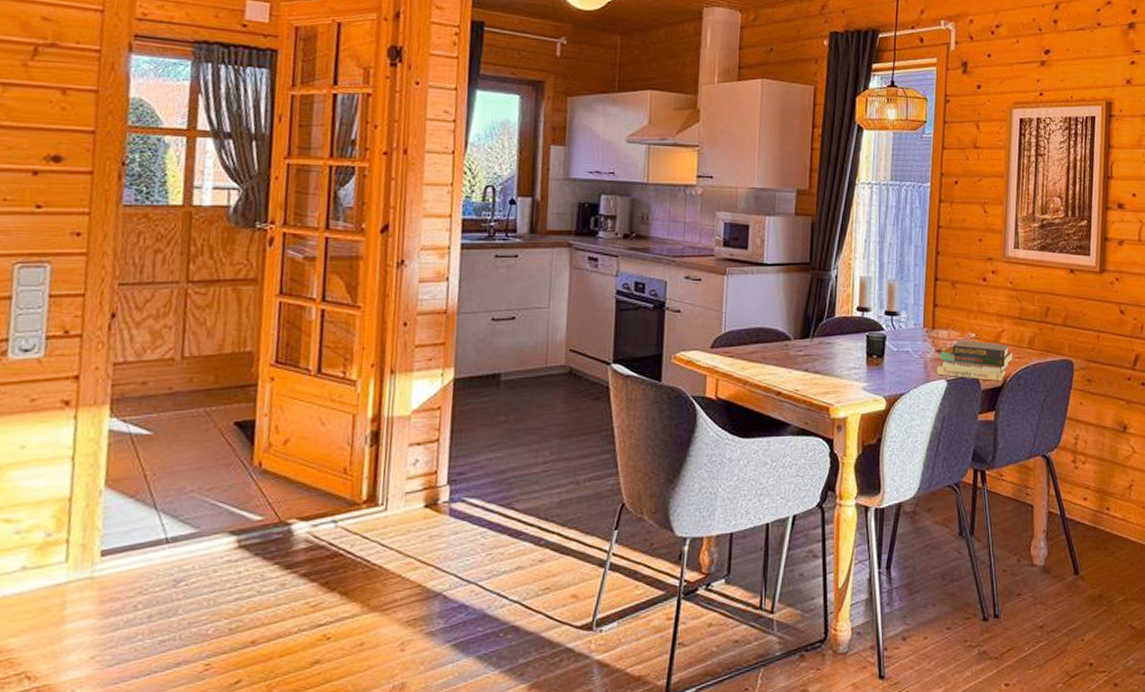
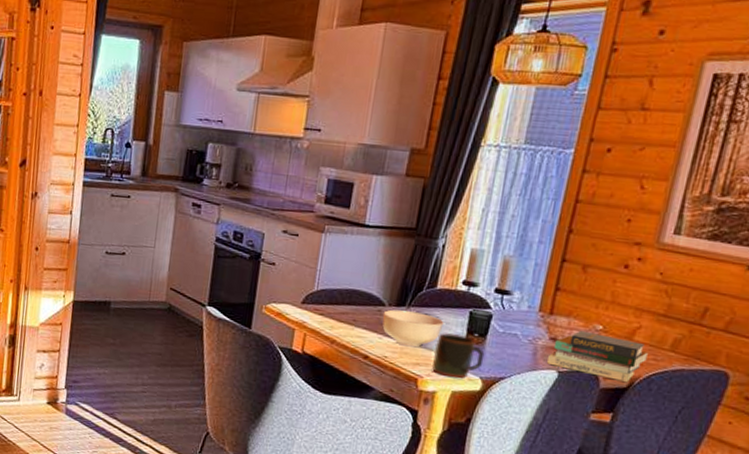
bowl: none [789,342,846,377] -> present [382,309,444,348]
mug: none [841,359,885,401] -> present [432,333,485,379]

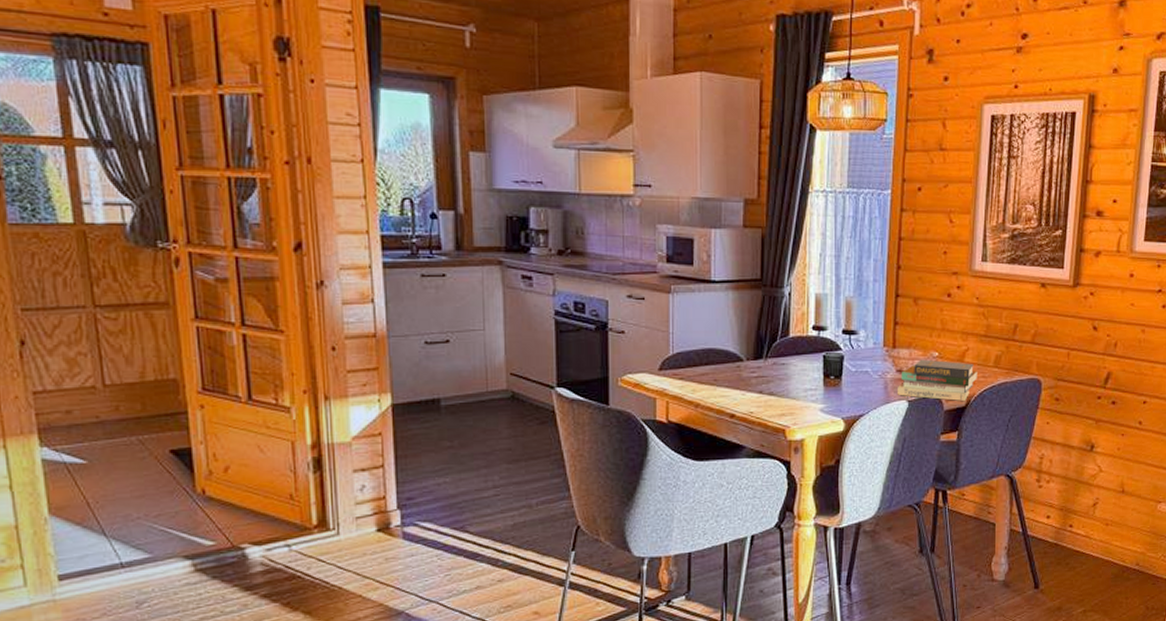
bowl: present [382,309,444,348] -> none [742,363,801,399]
mug: present [432,333,485,379] -> none [797,380,843,423]

